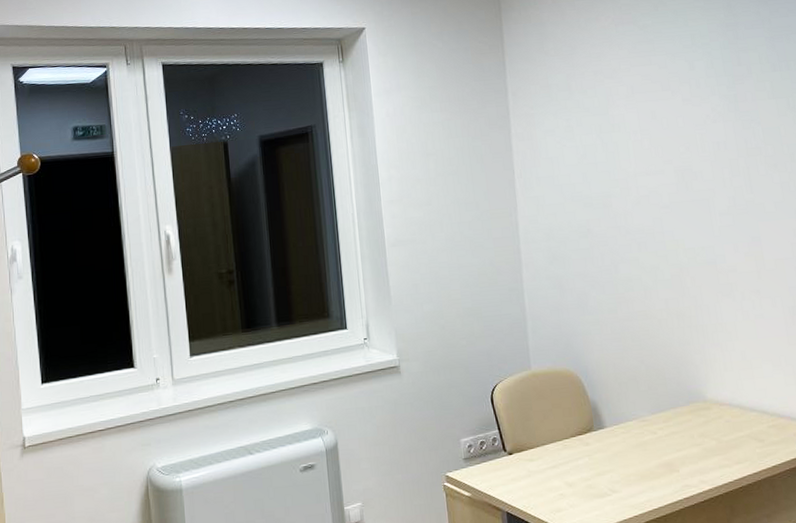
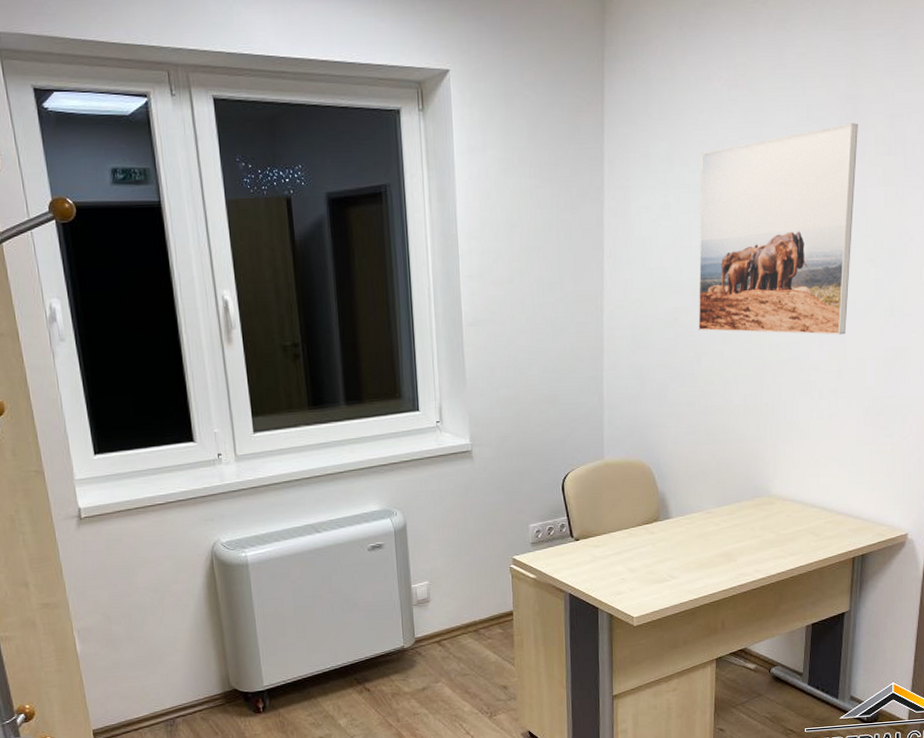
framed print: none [597,46,759,240] -> present [698,123,858,335]

